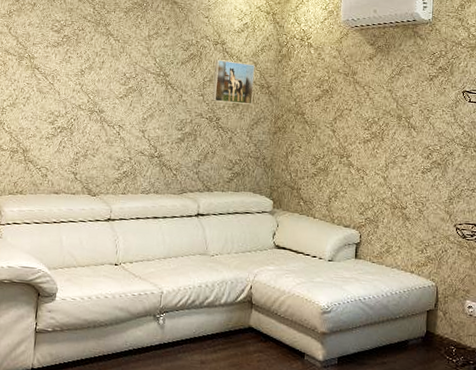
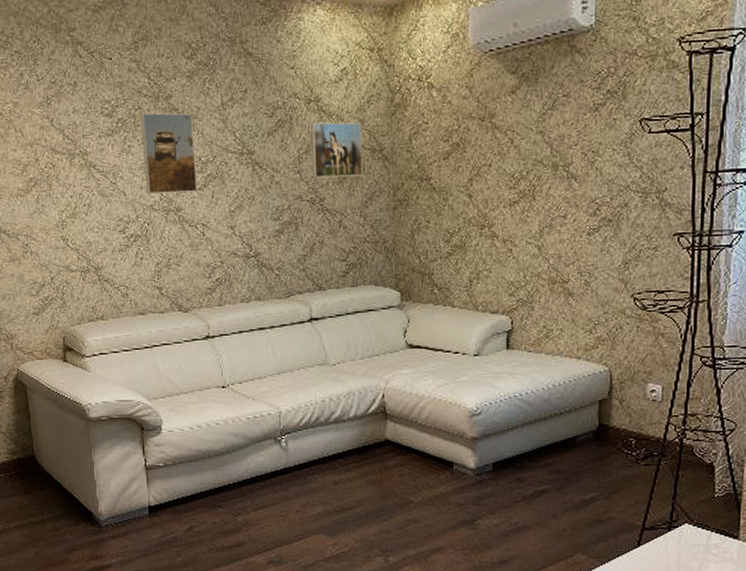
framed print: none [77,33,124,99] -> present [139,112,197,194]

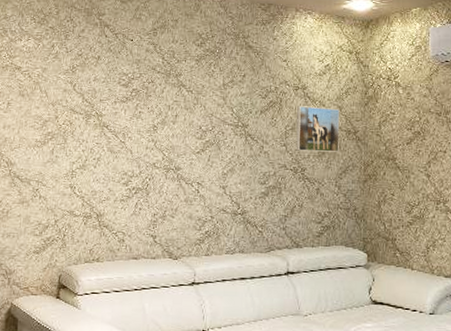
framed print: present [139,112,197,194] -> none [150,86,198,155]

